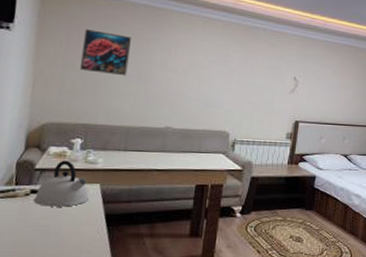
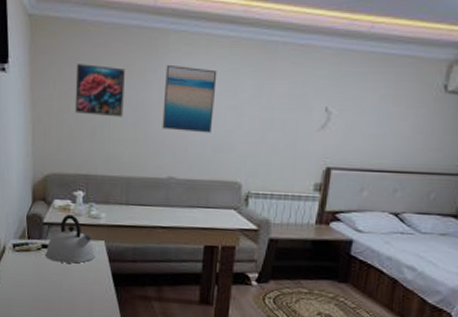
wall art: none [162,36,212,92] -> present [162,64,217,133]

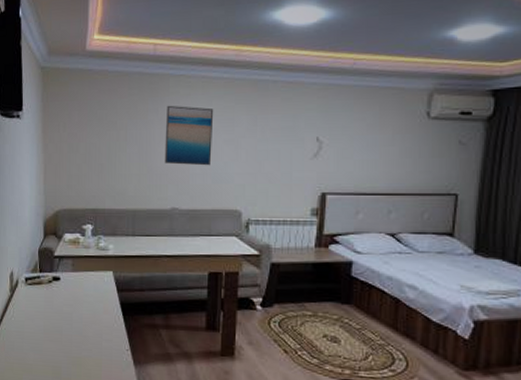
kettle: present [46,214,95,264] -> none [56,247,104,295]
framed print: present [74,64,125,118] -> none [83,108,129,155]

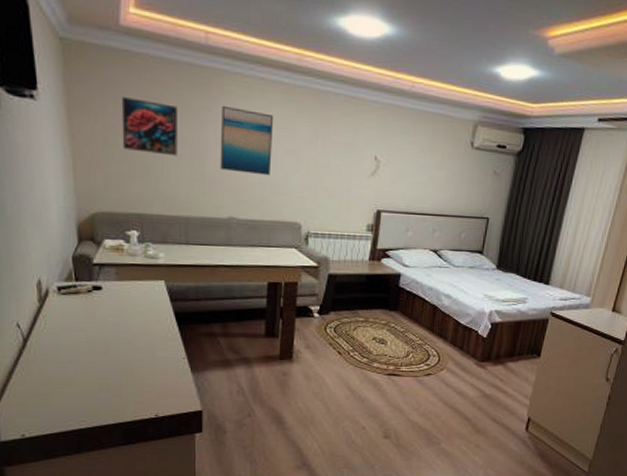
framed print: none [83,108,129,155] -> present [121,97,178,156]

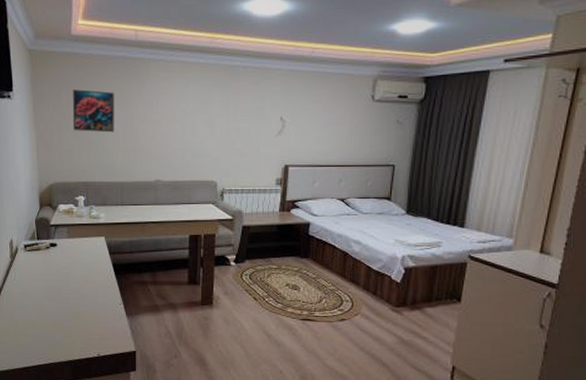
wall art: present [220,105,274,176] -> none [148,87,191,143]

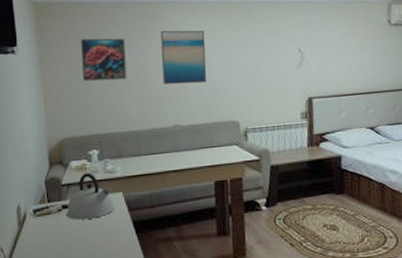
kettle: none [54,216,97,258] -> present [66,172,115,220]
wall art: none [148,87,191,143] -> present [160,30,207,85]

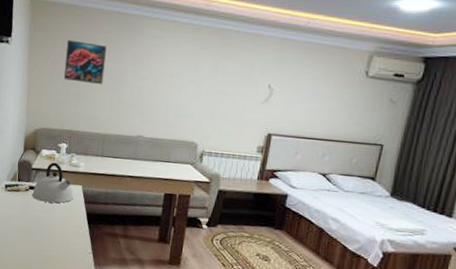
wall art: present [160,30,207,85] -> none [134,44,182,101]

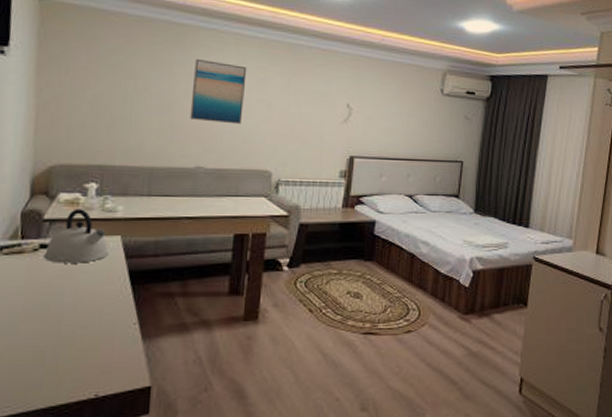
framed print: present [63,40,107,85] -> none [90,52,151,107]
wall art: none [134,44,182,101] -> present [190,58,247,125]

